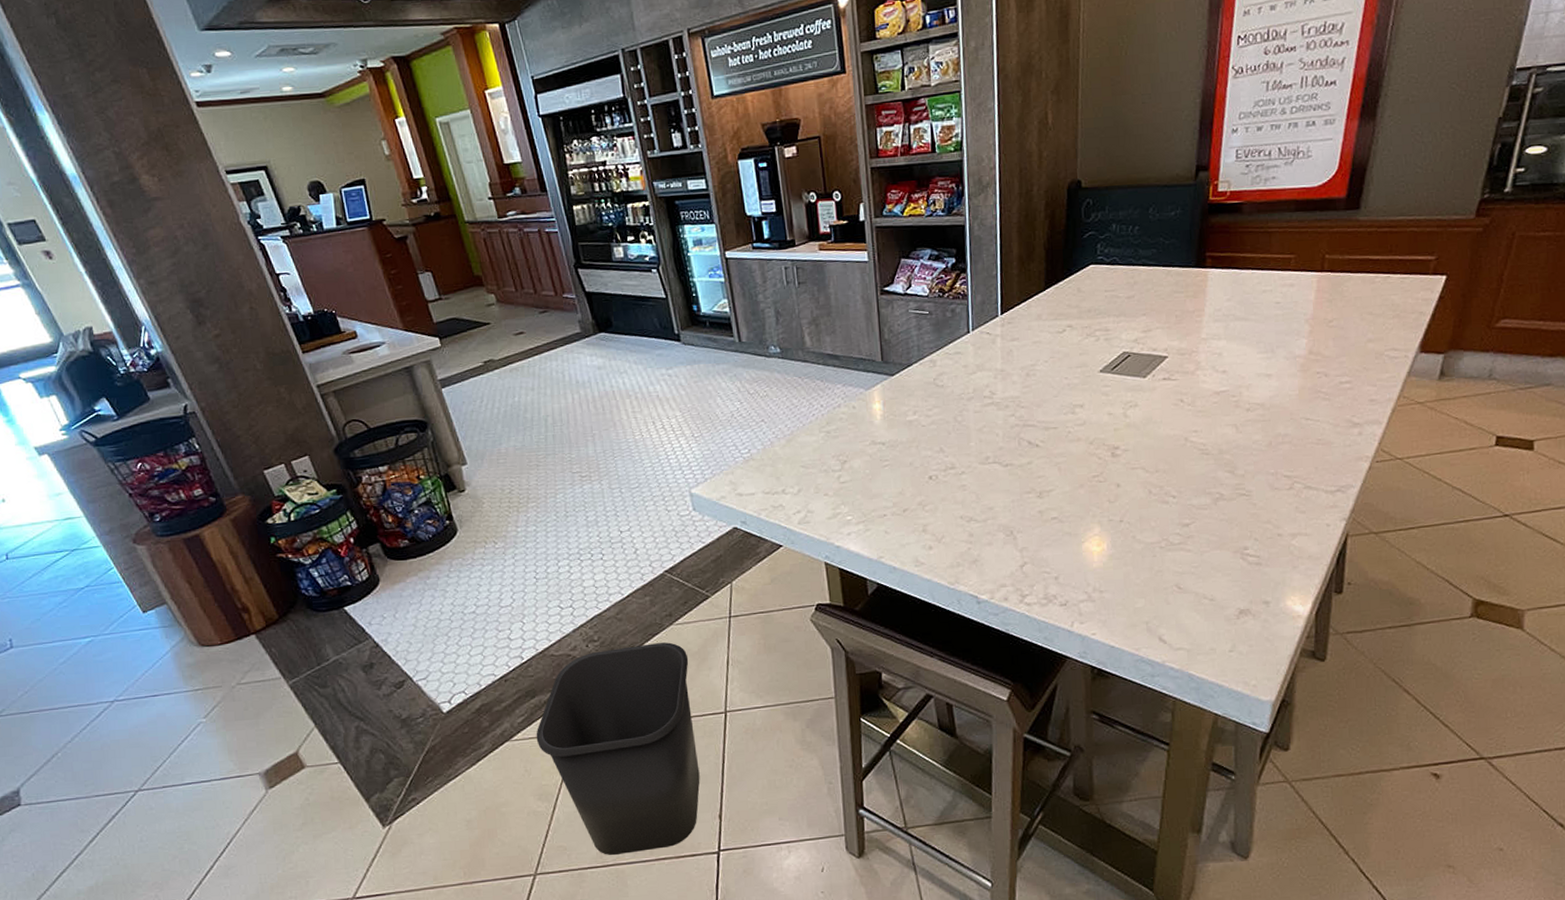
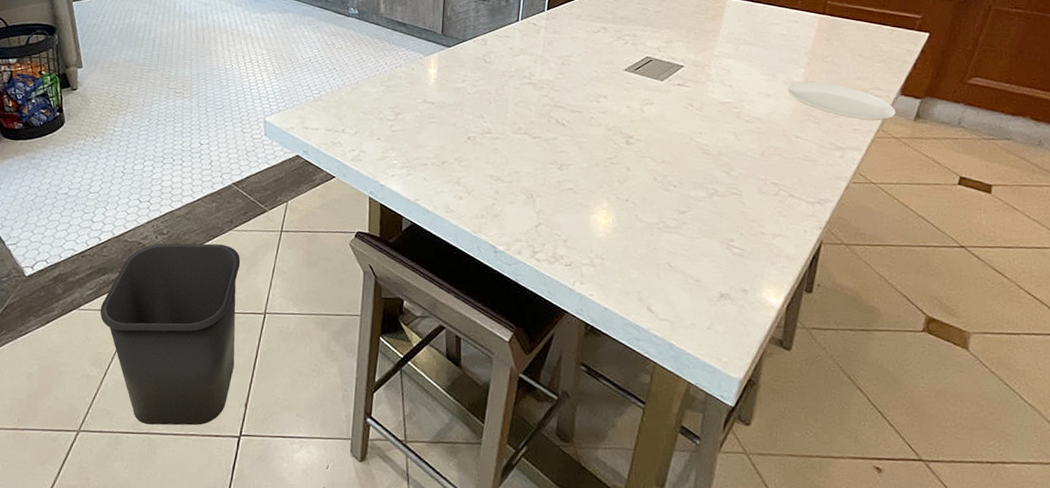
plate: none [1290,351,1417,389] -> present [788,81,896,121]

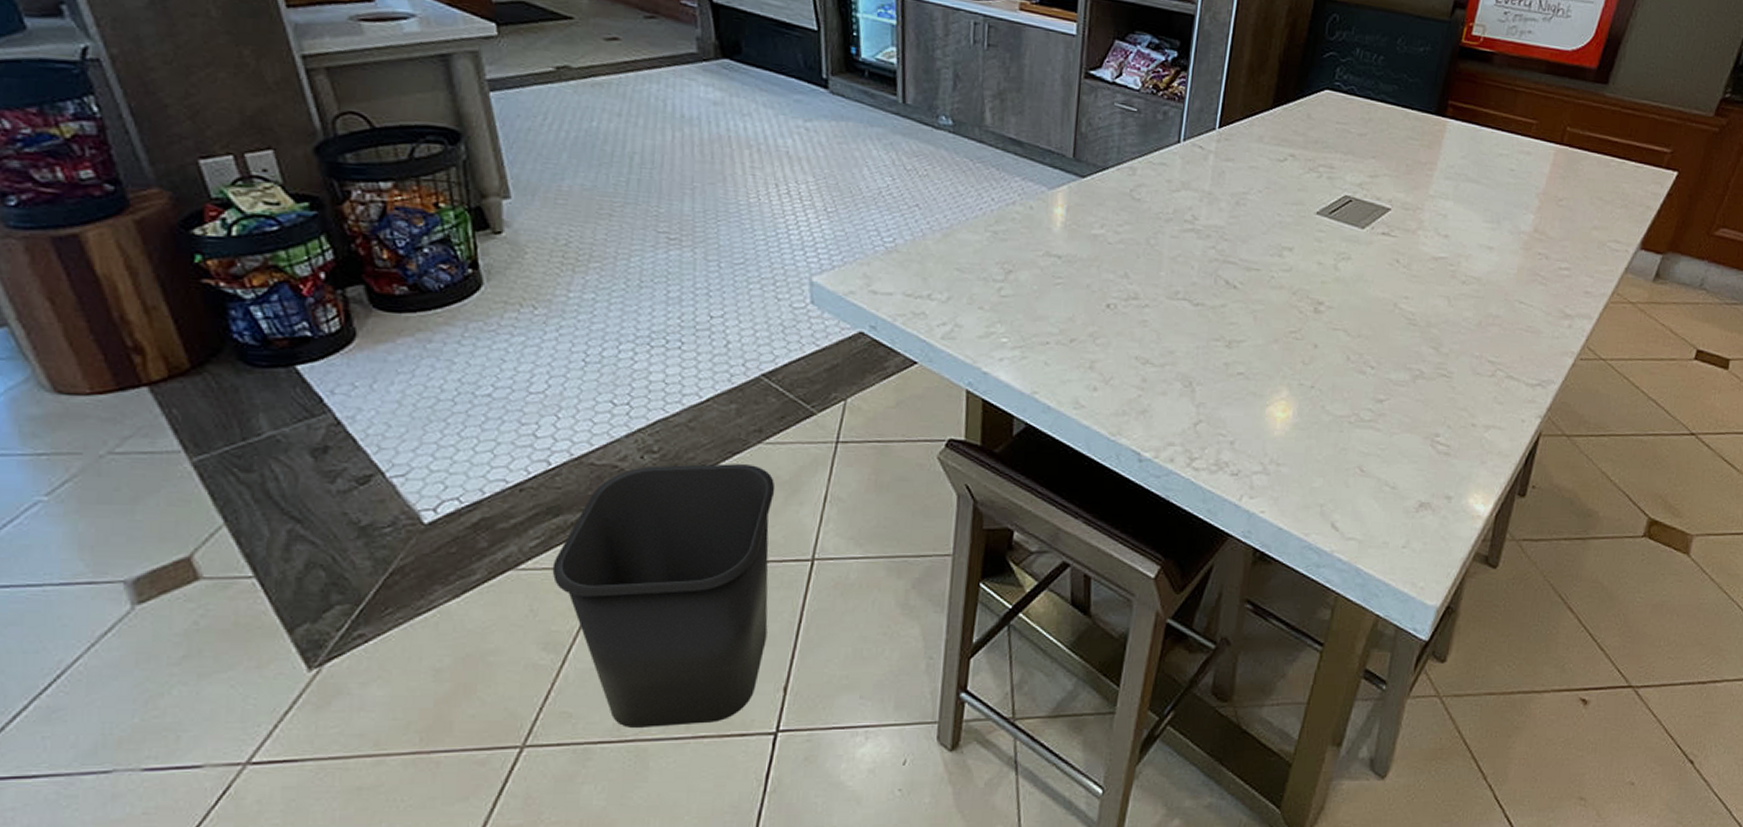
plate: present [788,81,896,121] -> none [1514,231,1634,282]

